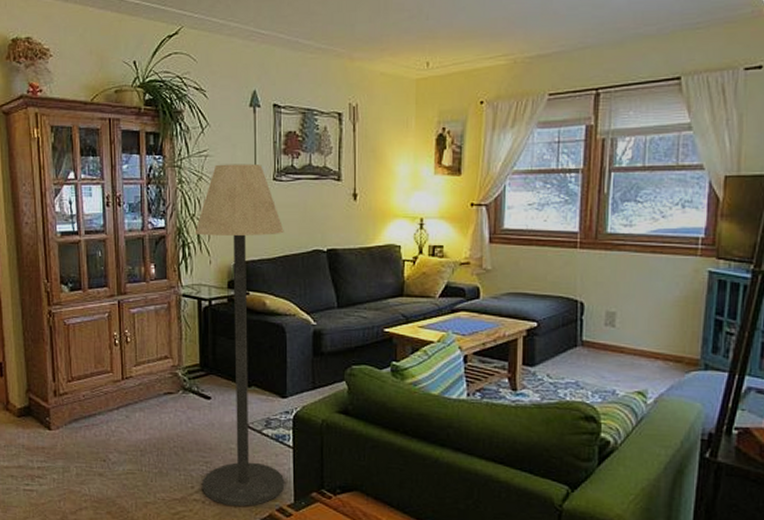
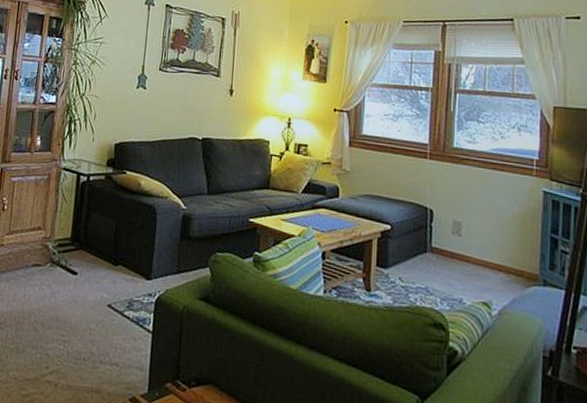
floor lamp: present [194,163,285,506] -> none [57,51,165,393]

